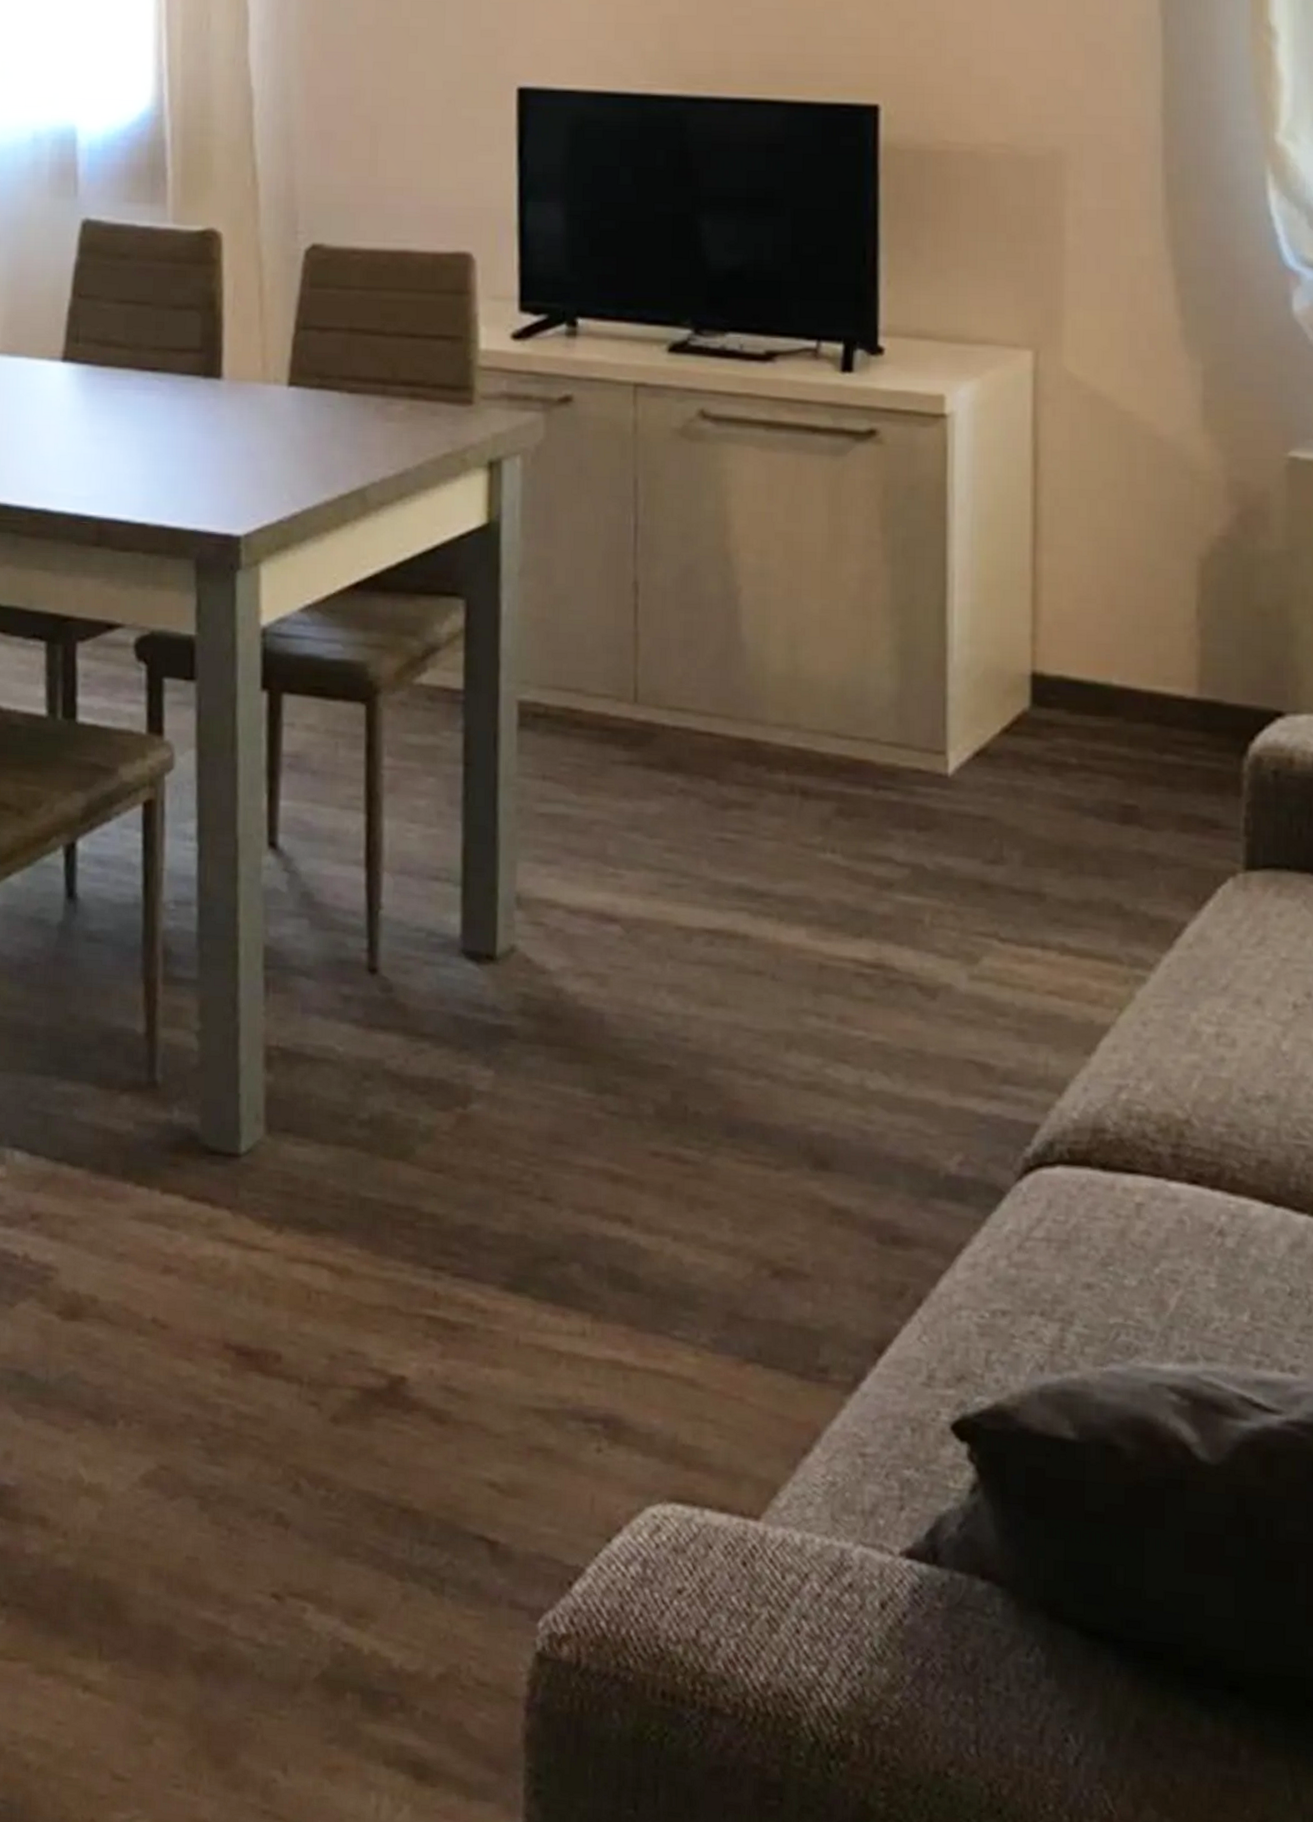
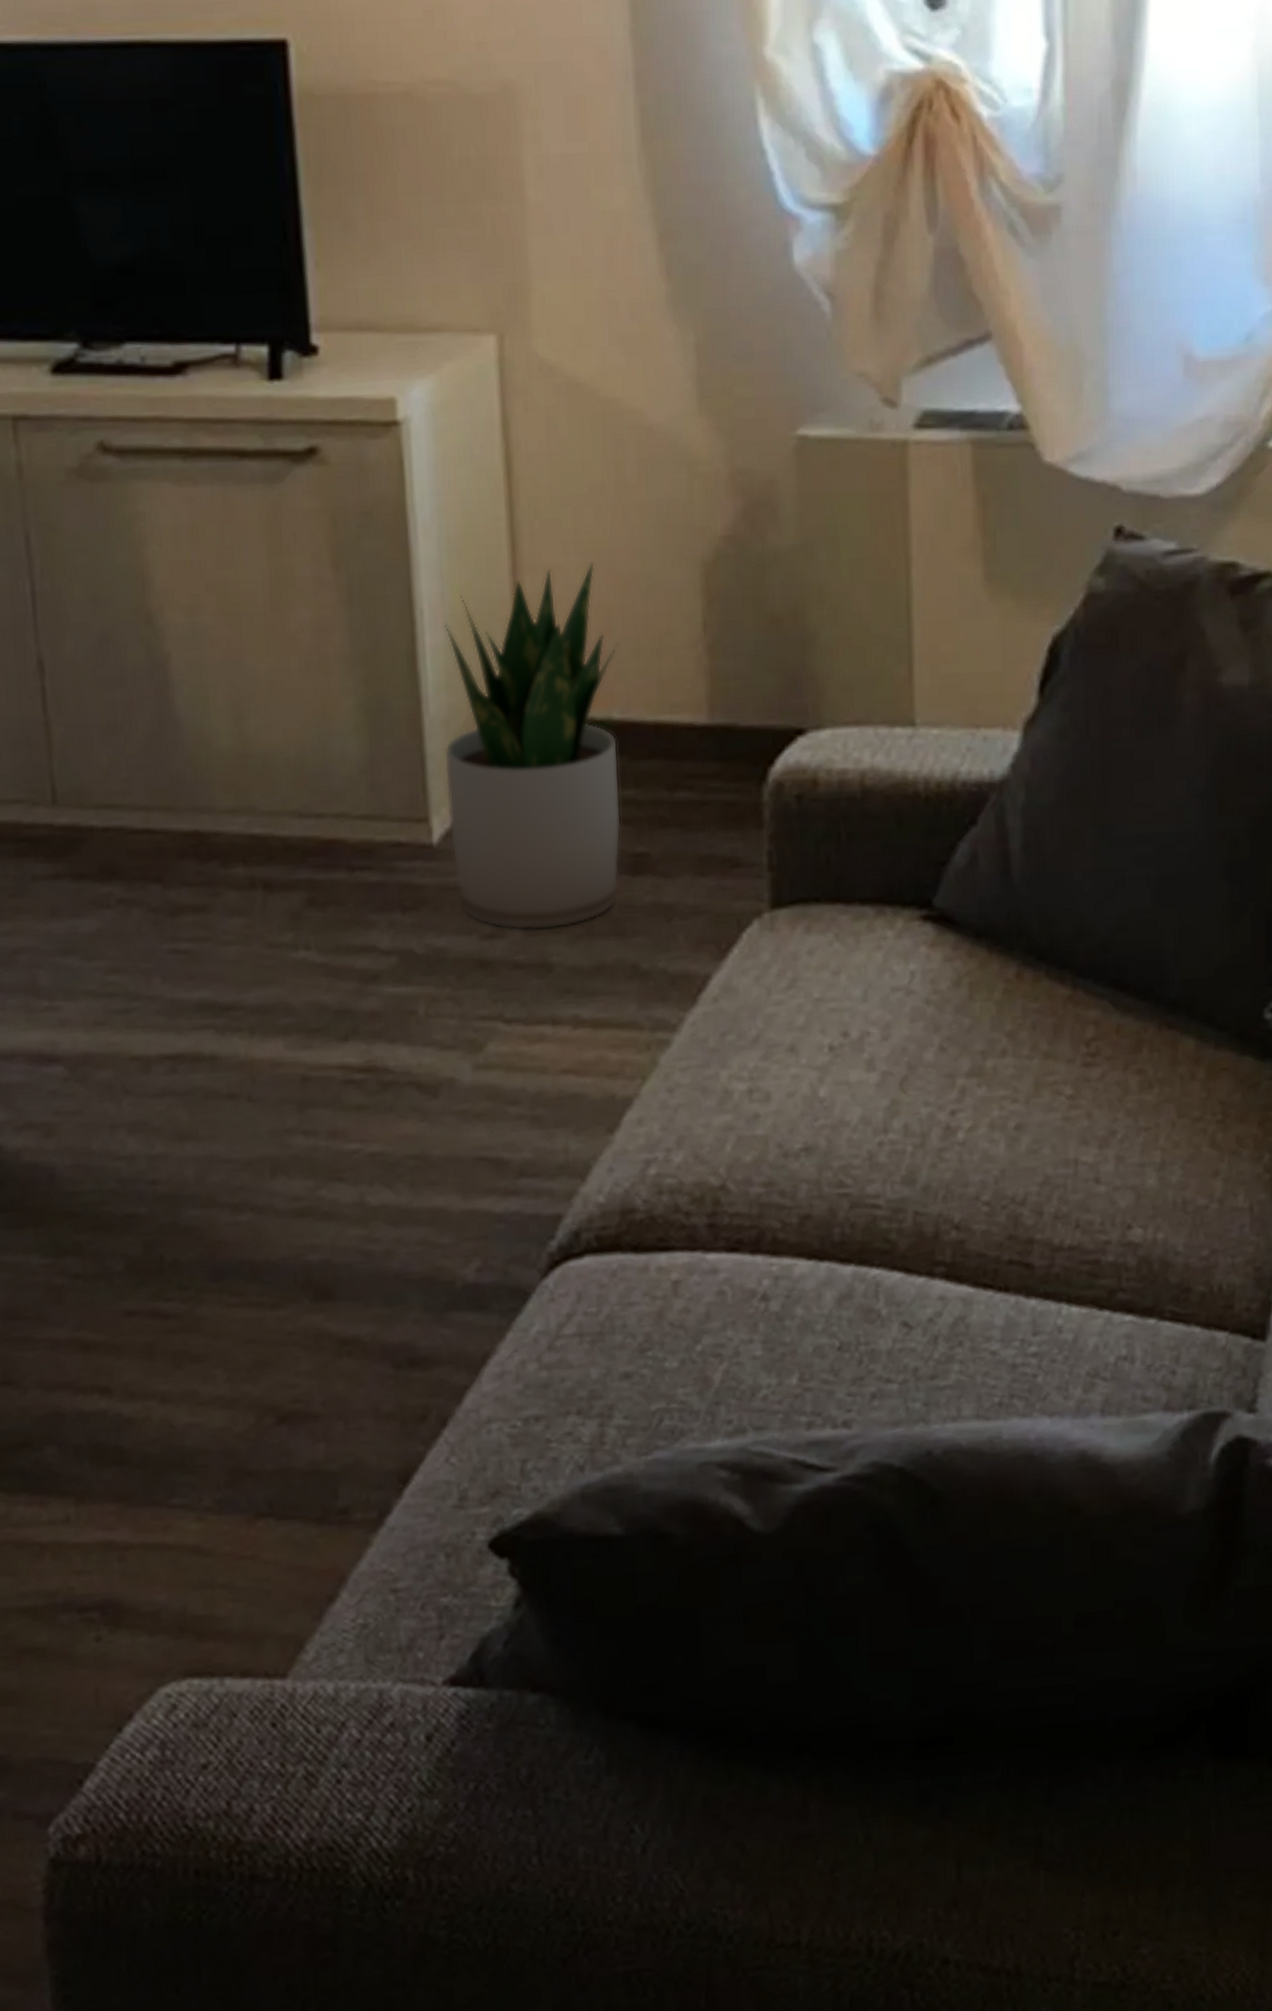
planter: none [963,548,1122,863] -> present [444,563,621,930]

